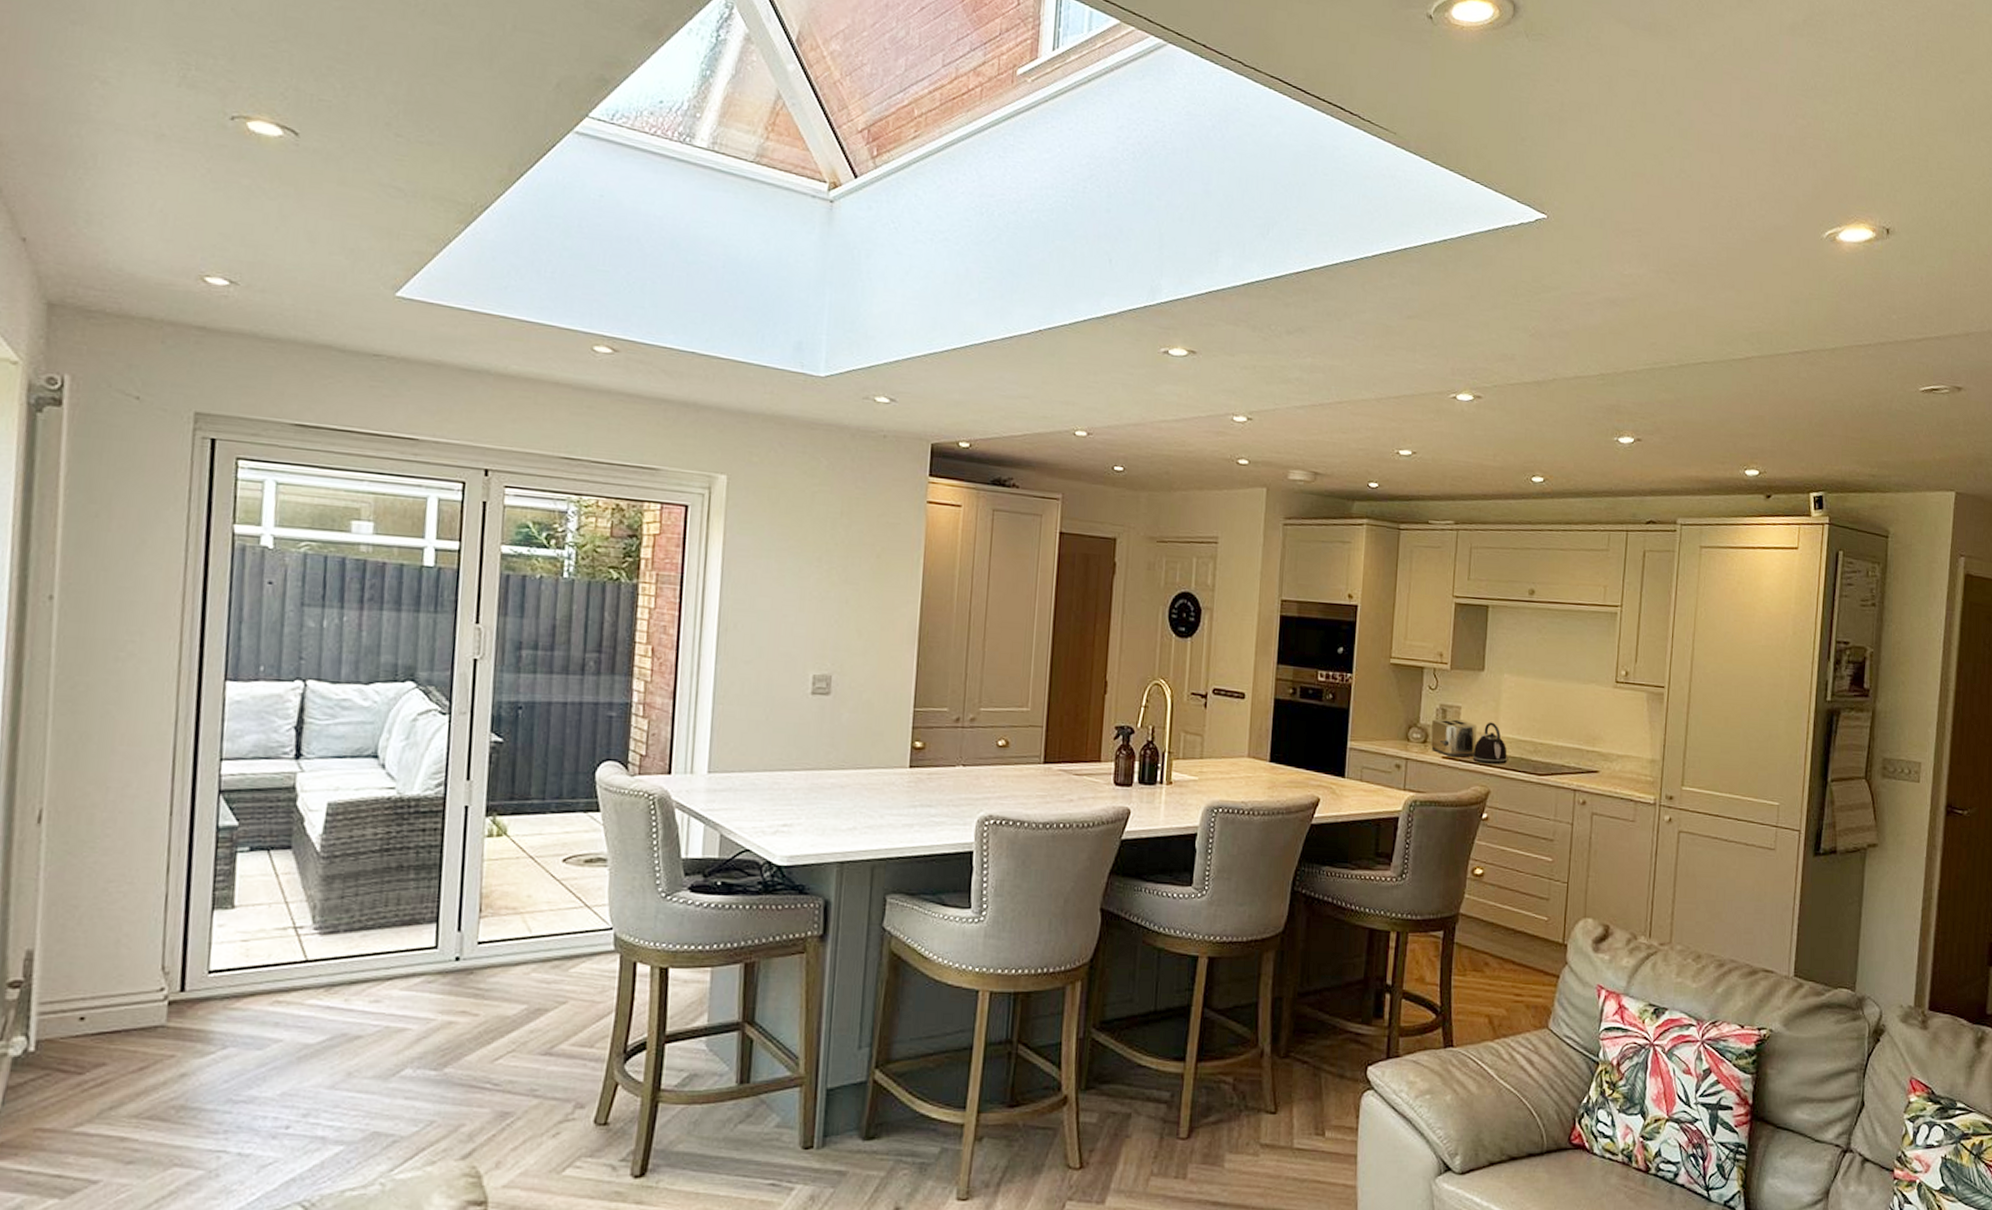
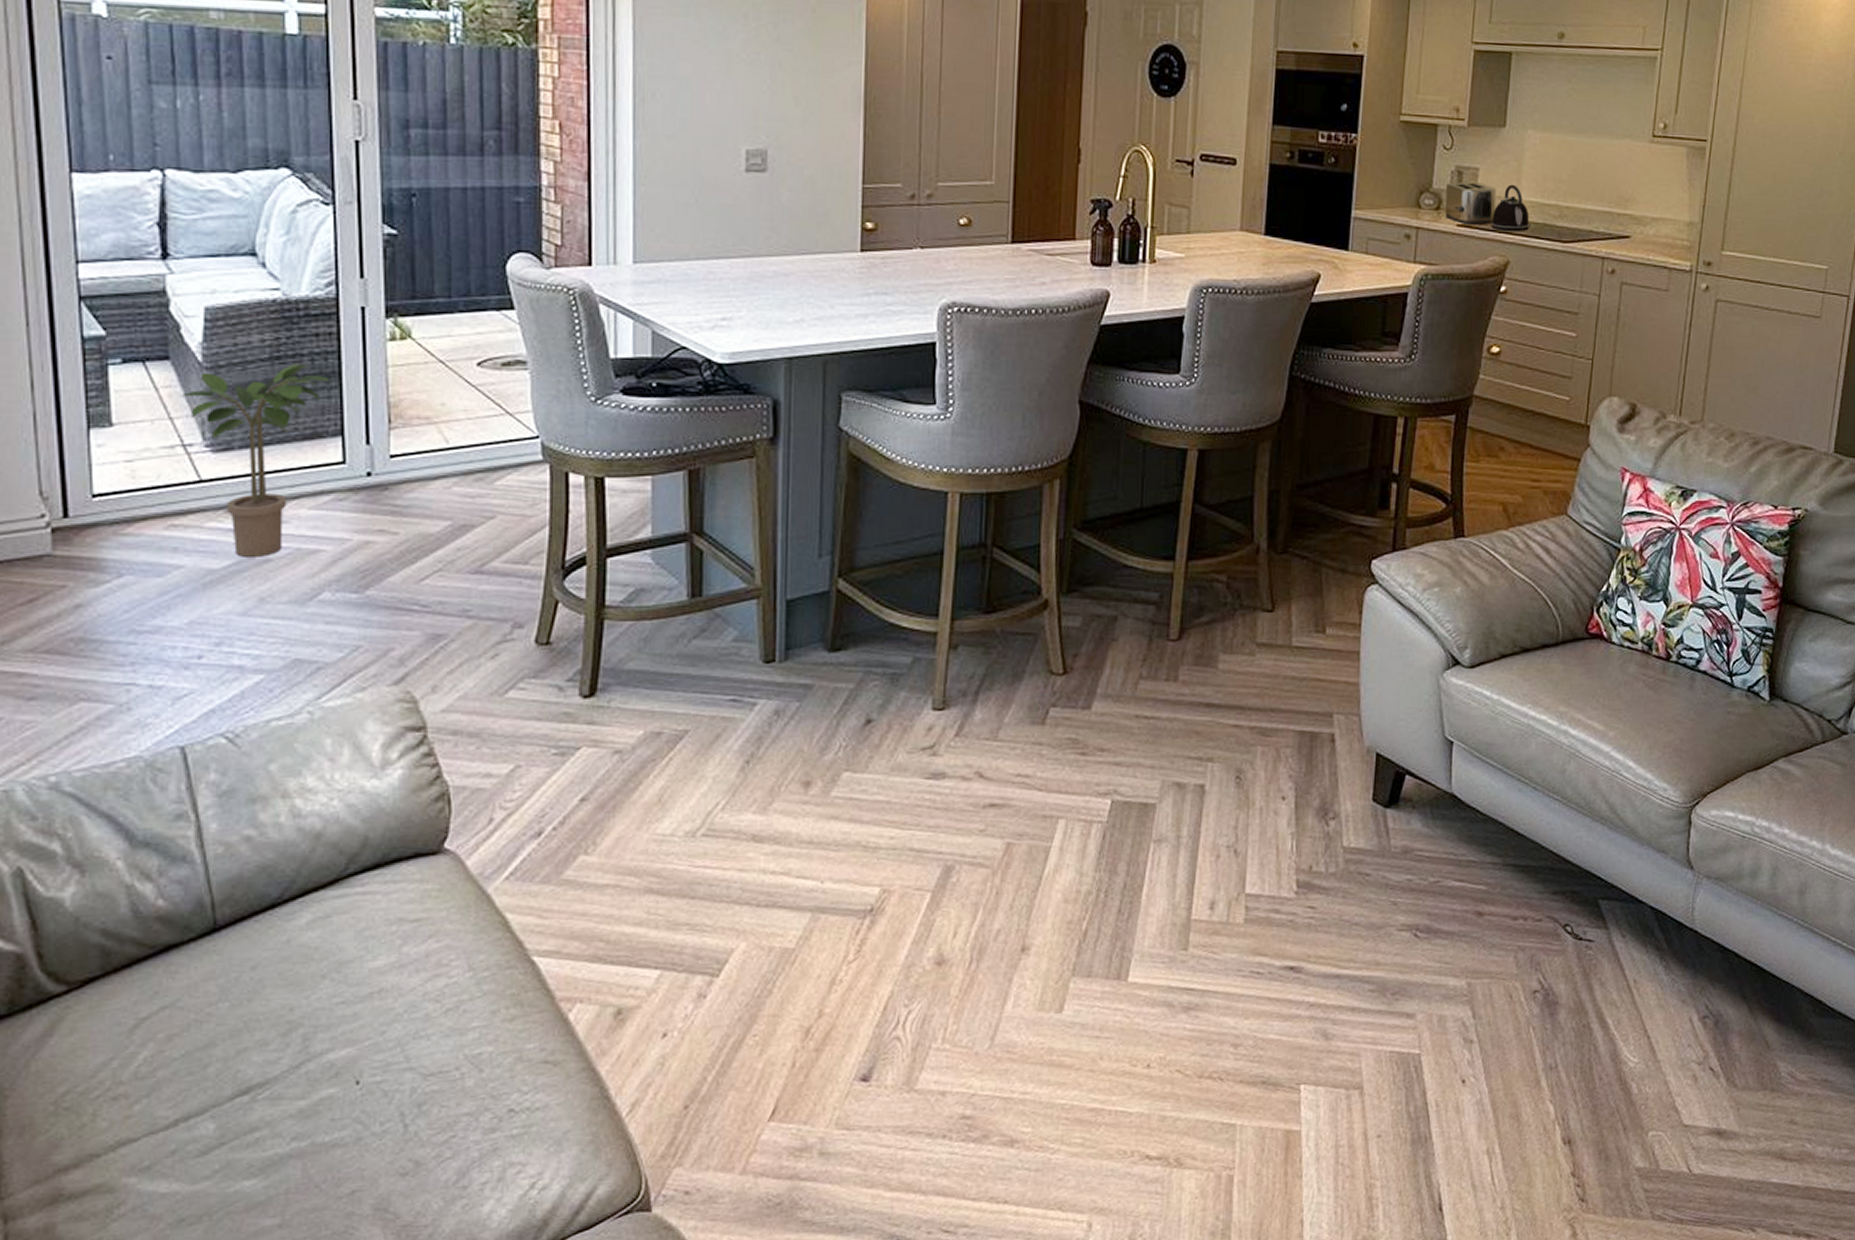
potted plant: none [297,855,432,1034] -> present [180,363,331,557]

